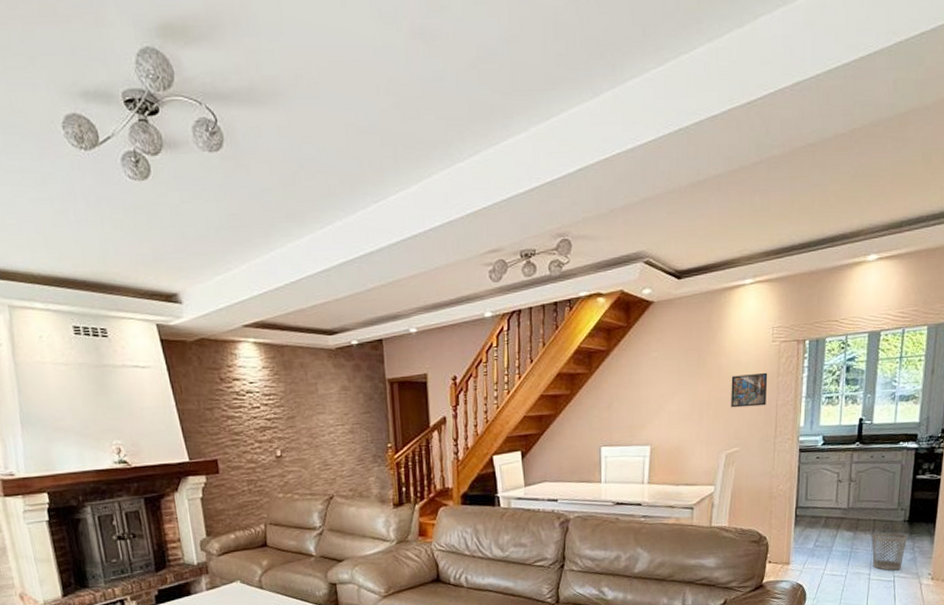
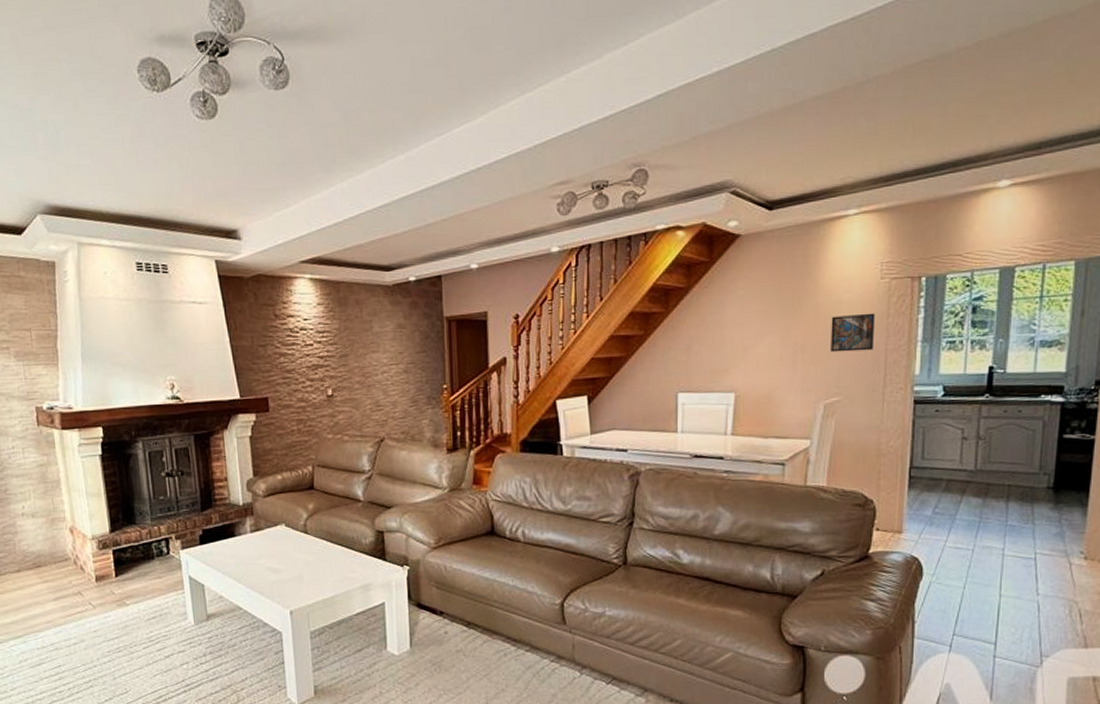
wastebasket: present [872,532,907,571] -> none [1006,500,1052,547]

